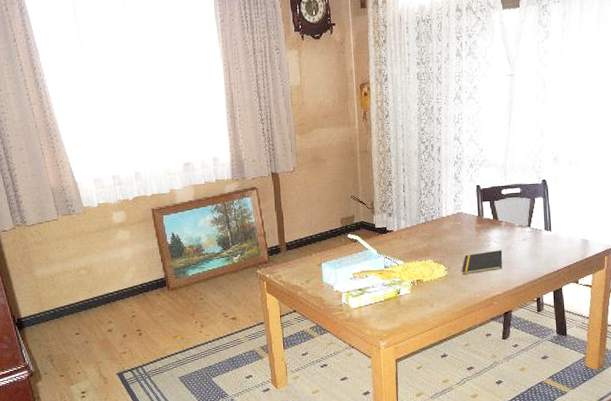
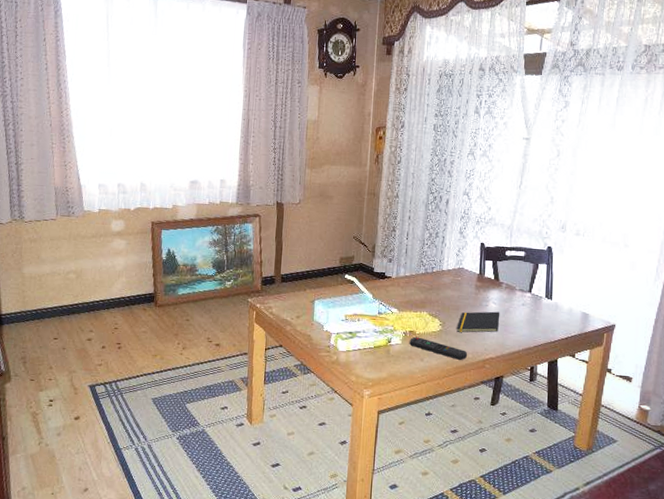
remote control: none [418,284,475,302] -> present [410,337,467,361]

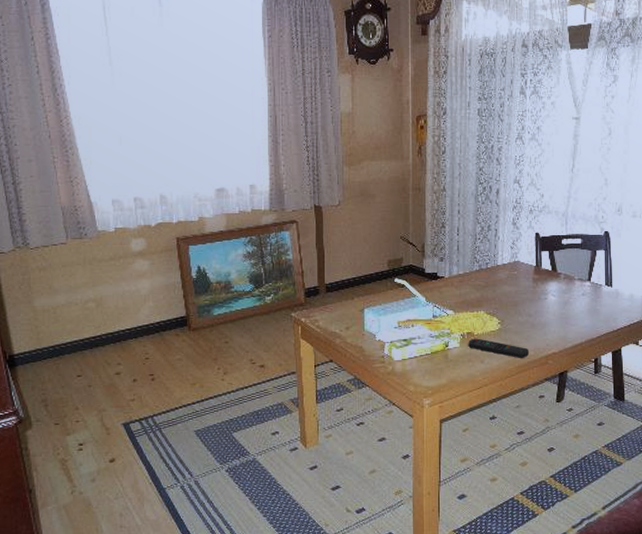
notepad: present [456,311,500,333] -> none [516,304,560,329]

